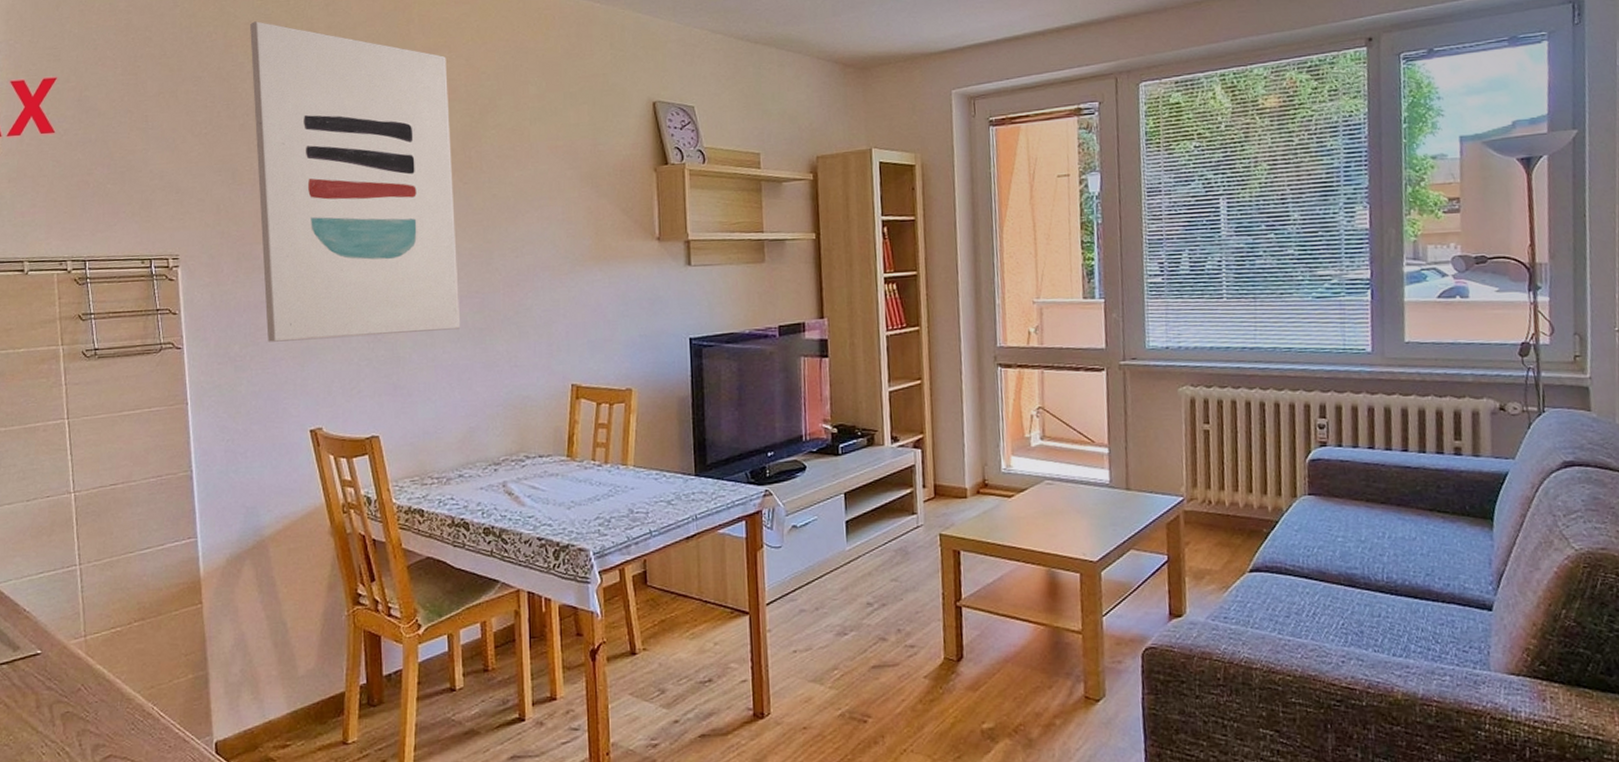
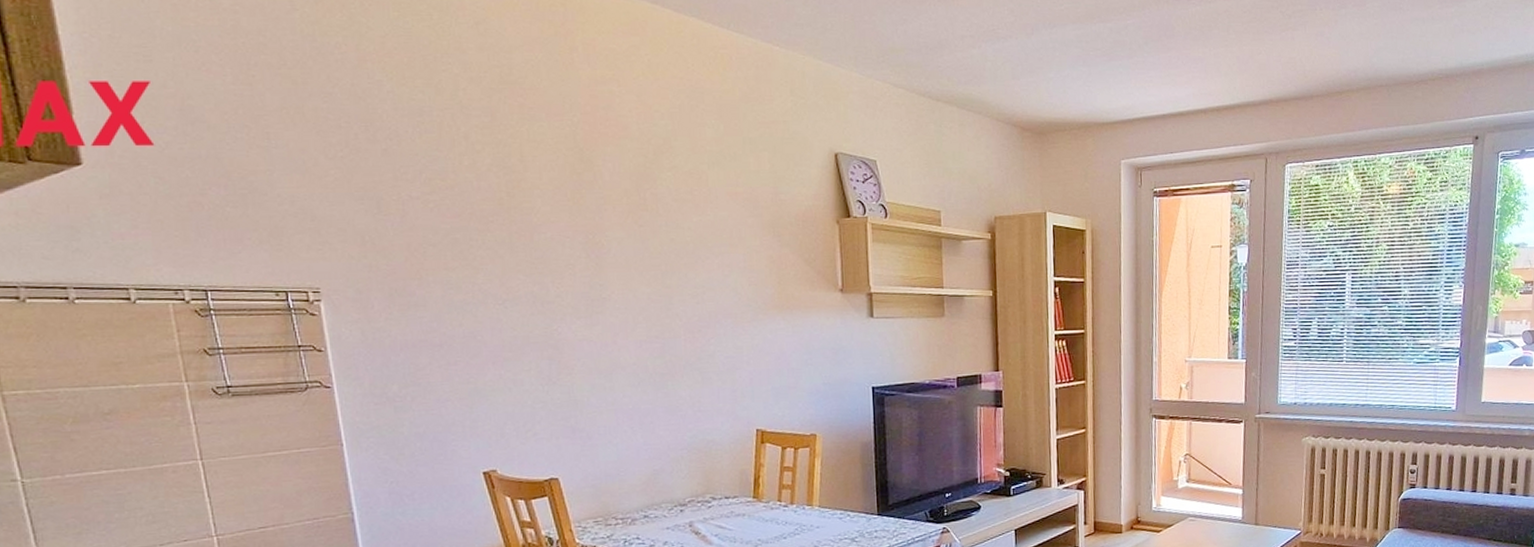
wall art: present [250,21,461,342] -> none [387,35,641,383]

